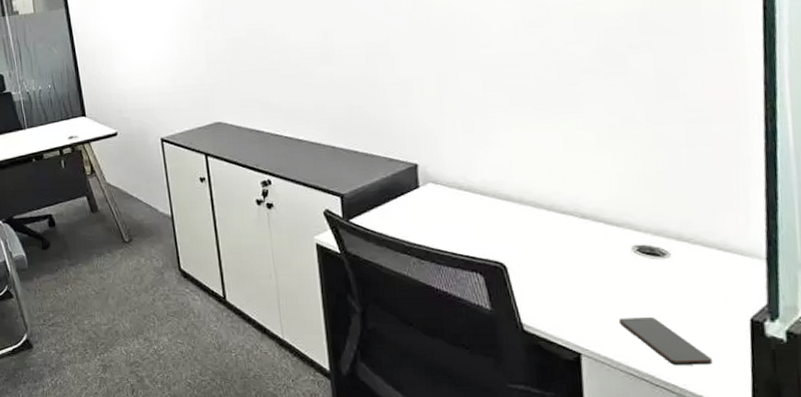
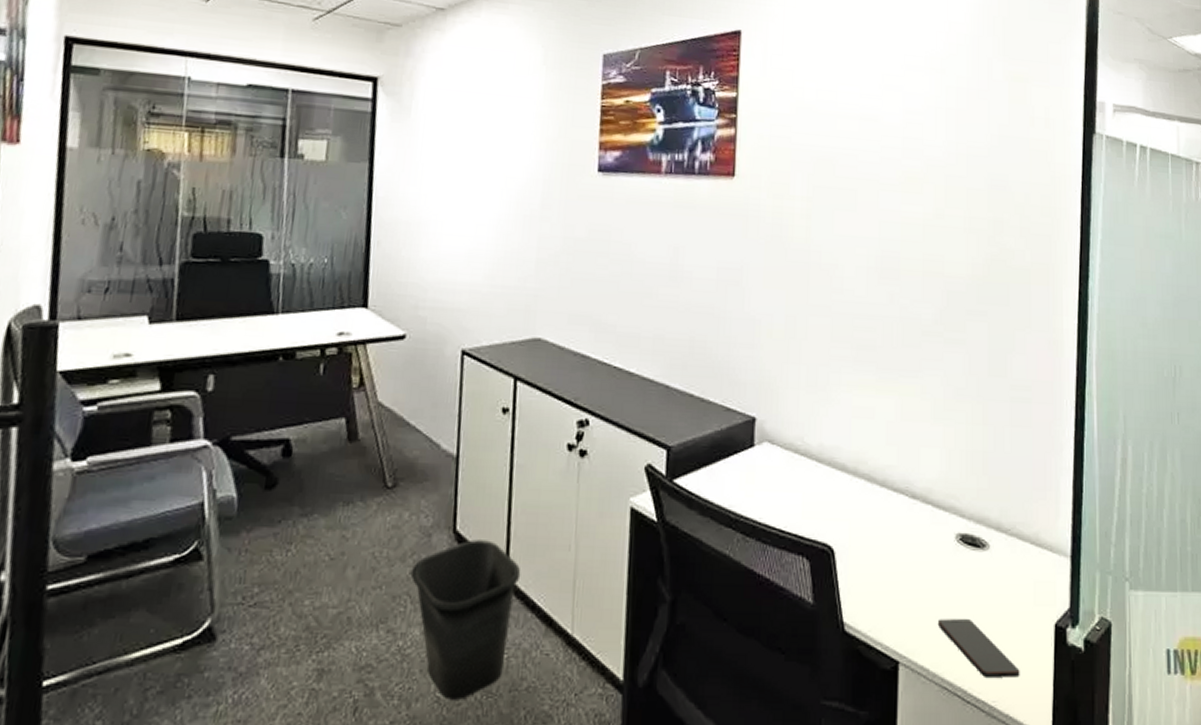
waste bin: none [153,274,236,384] -> present [410,539,521,700]

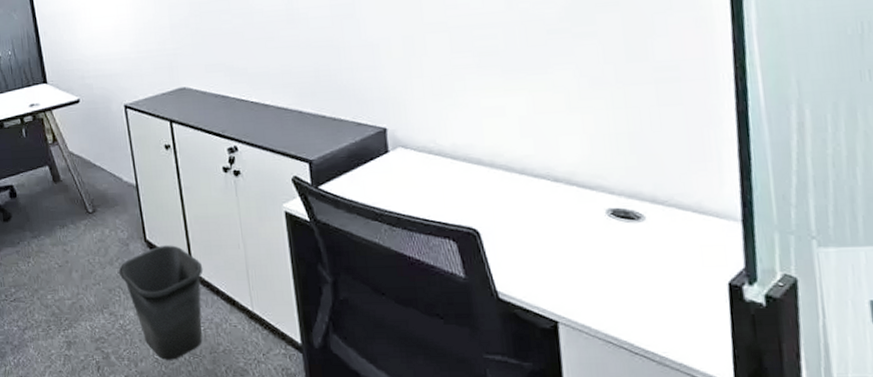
phone: present [937,619,1020,678] -> none [595,283,692,332]

